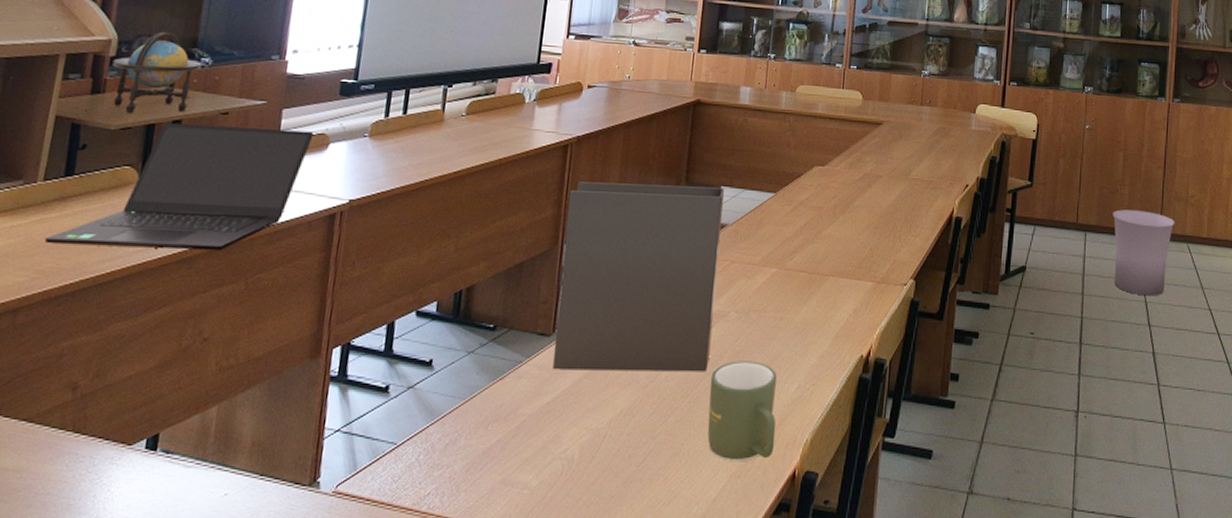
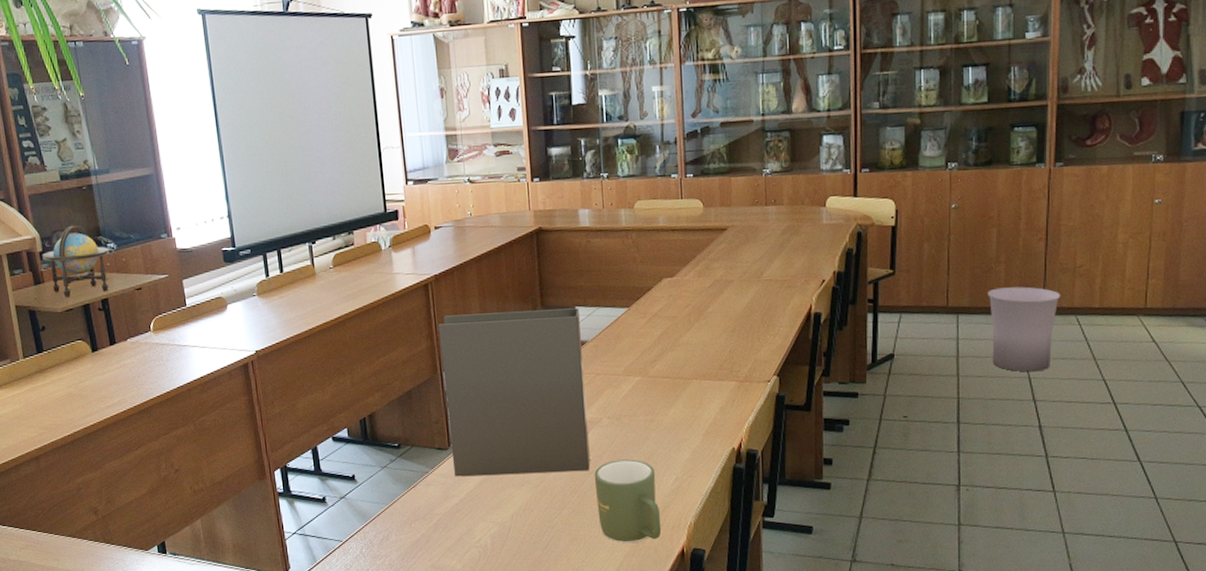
laptop: present [44,122,314,251] -> none [39,296,213,407]

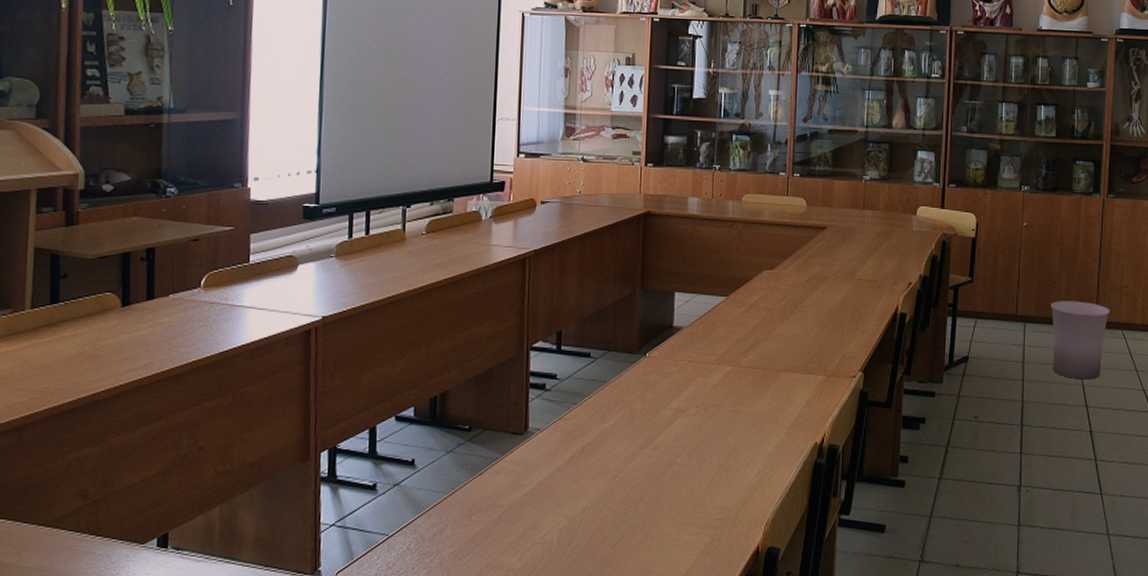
globe: present [42,225,110,297] -> none [82,164,168,243]
binder: present [438,308,590,477] -> none [526,292,678,465]
mug: present [594,459,662,544] -> none [675,451,739,541]

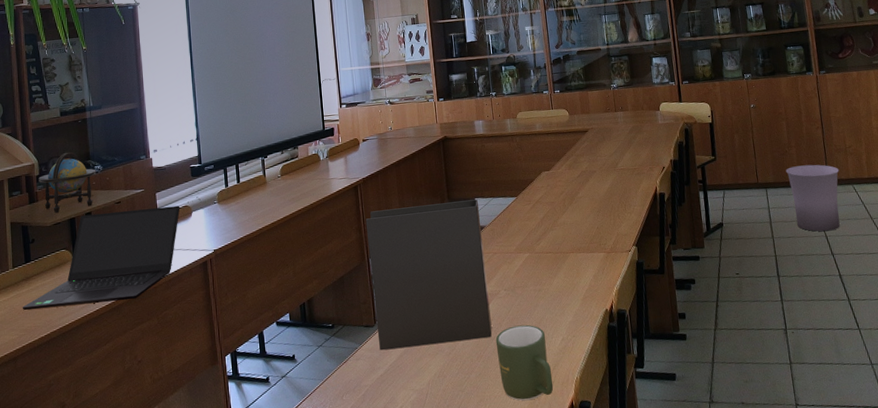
laptop: none [39,250,283,368] -> present [22,205,180,311]
globe: none [82,164,168,243] -> present [38,152,96,213]
binder: none [526,292,678,465] -> present [365,199,492,351]
mug: none [675,451,739,541] -> present [495,324,554,401]

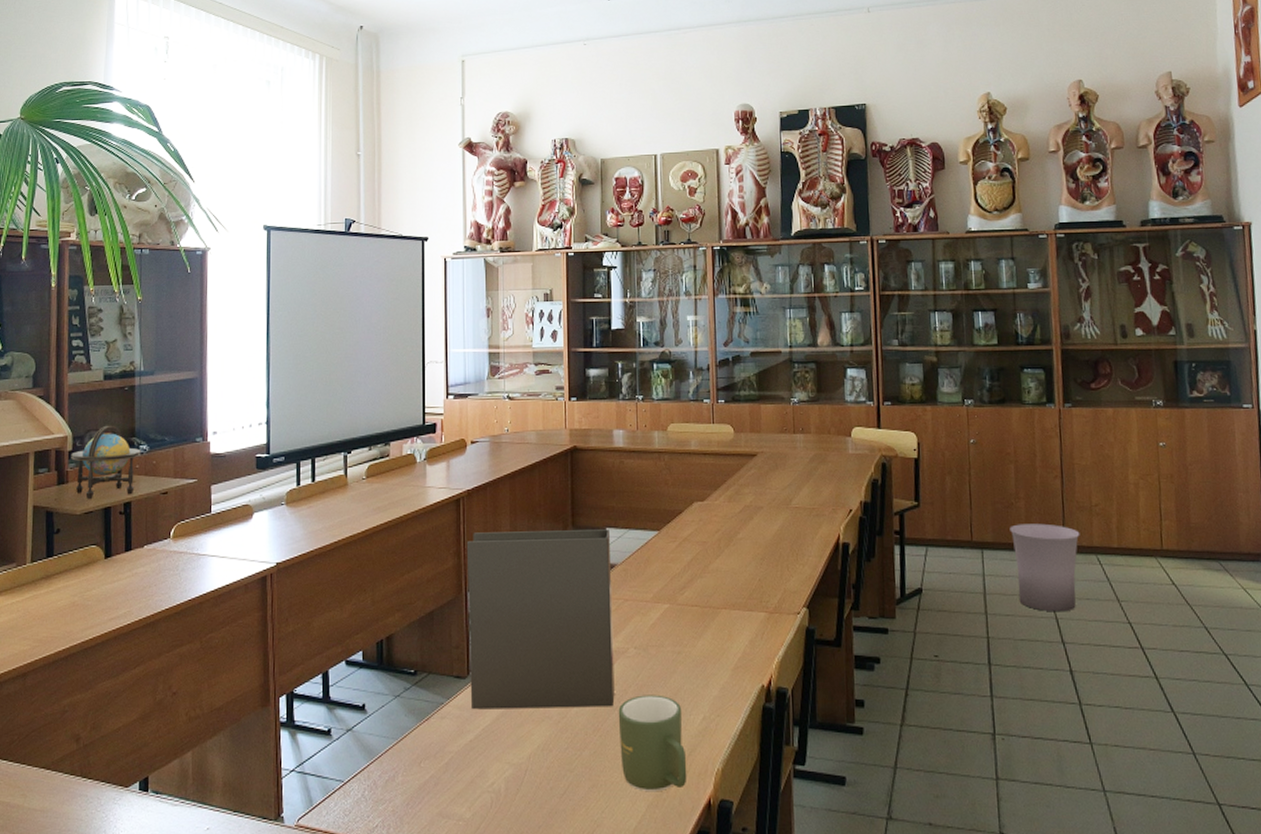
laptop: present [22,205,180,311] -> none [38,503,240,617]

